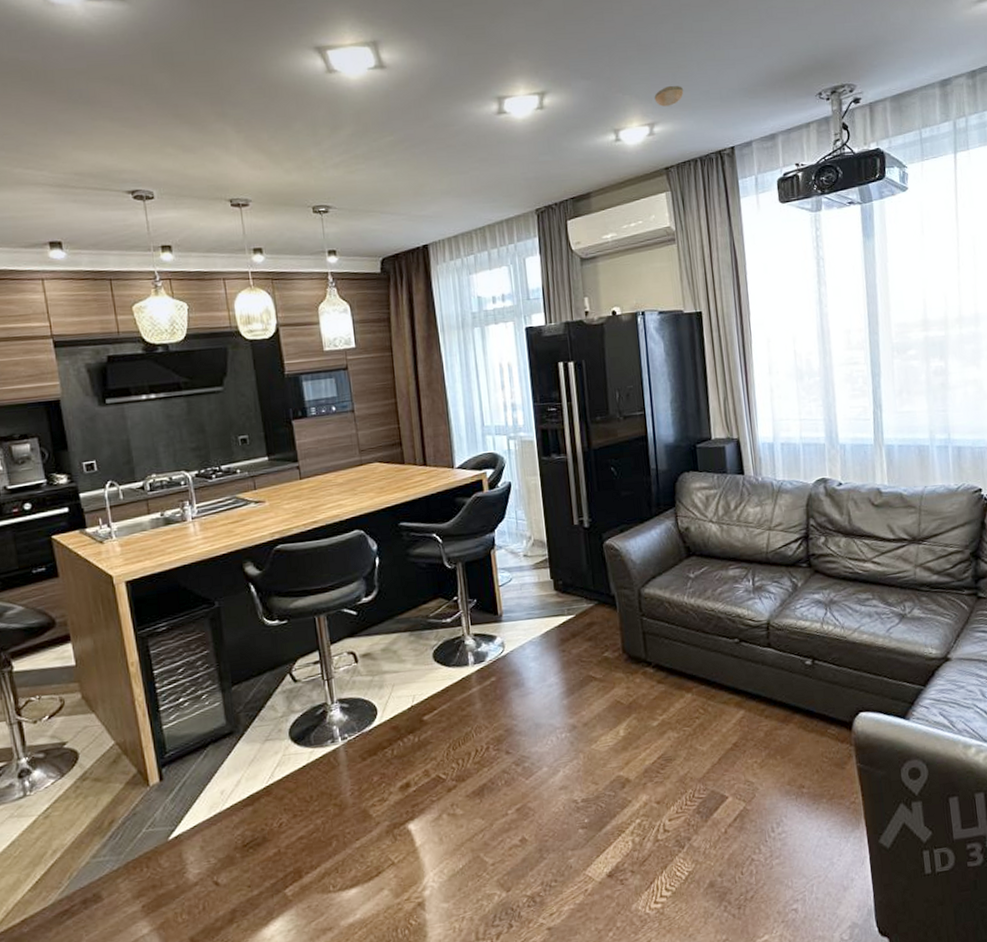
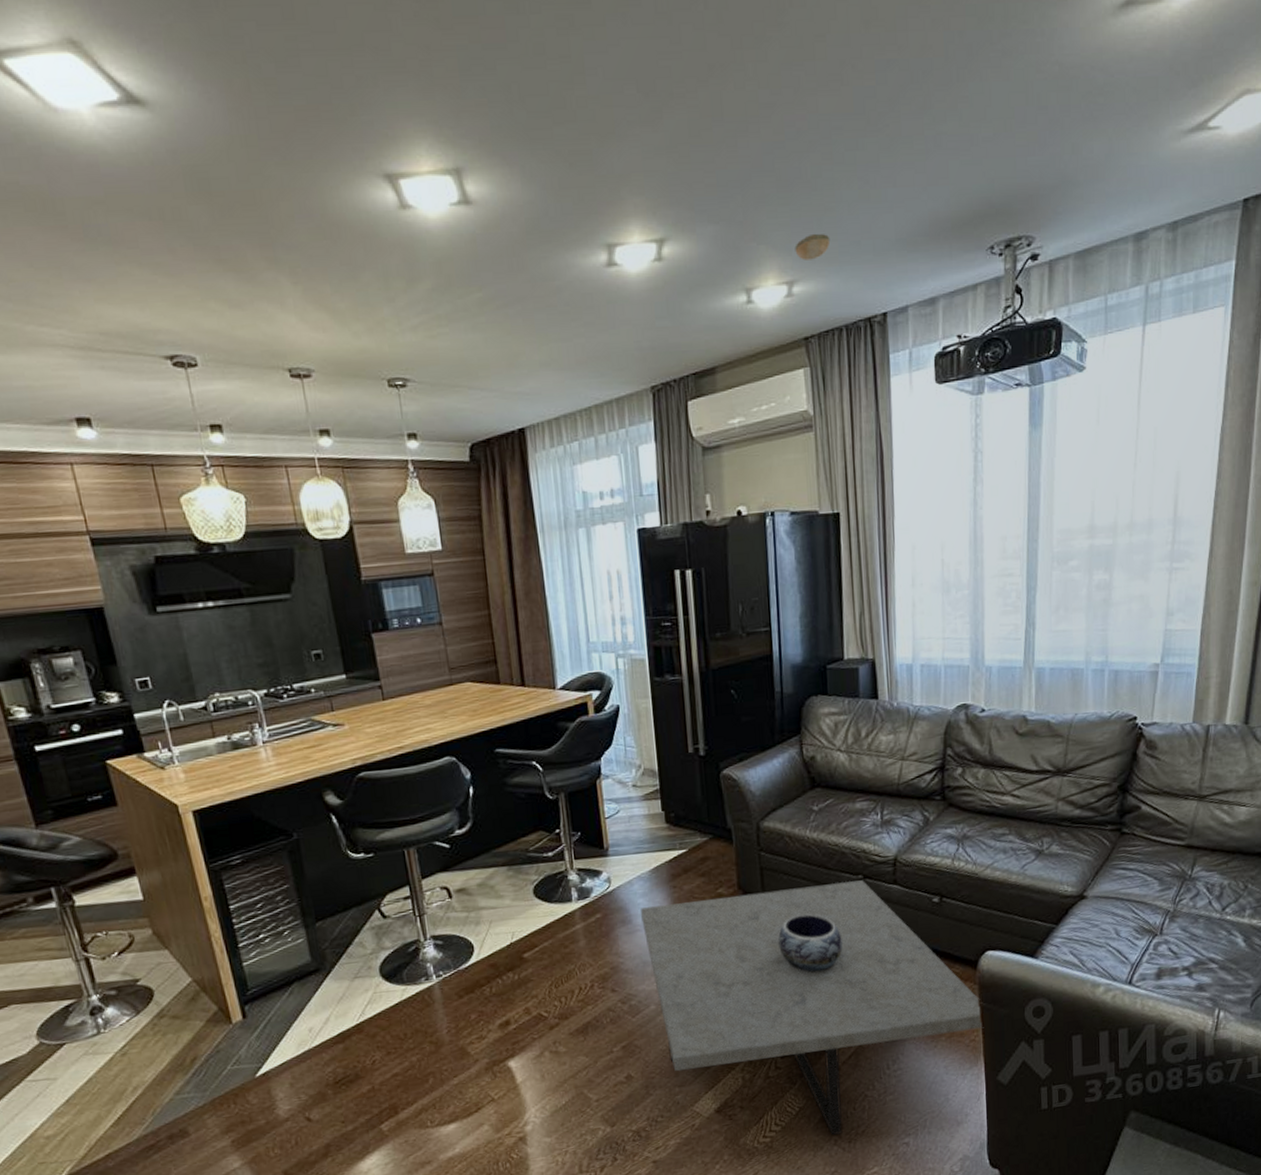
coffee table: none [533,643,863,901] -> present [641,880,984,1135]
decorative bowl: none [662,676,723,735] -> present [778,913,843,973]

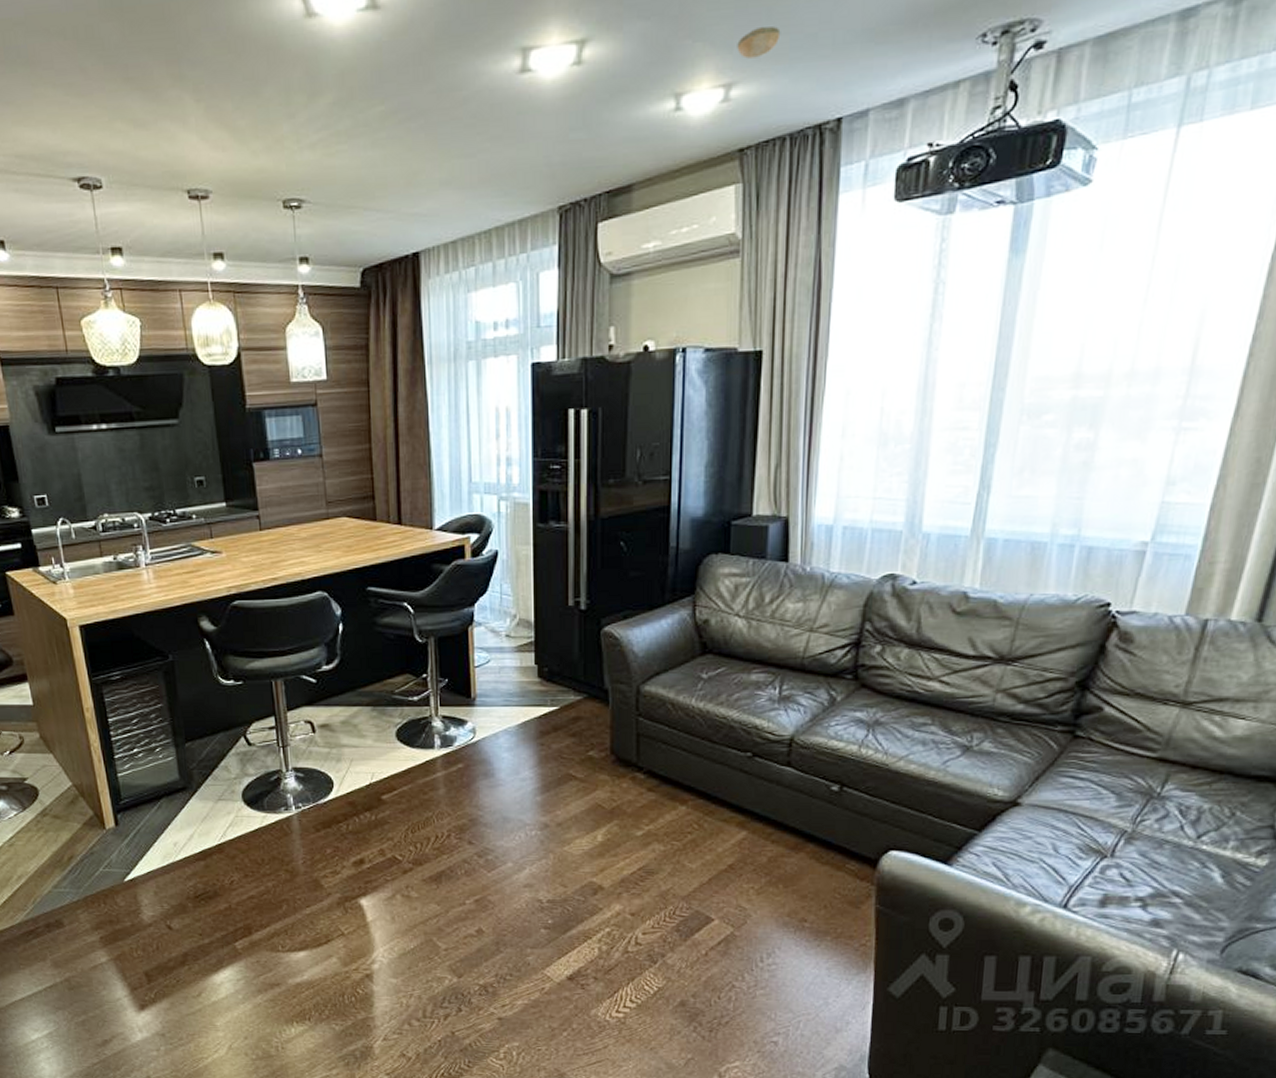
coffee table: present [641,880,984,1135] -> none [505,758,878,1021]
decorative bowl: present [778,913,843,973] -> none [650,787,722,850]

